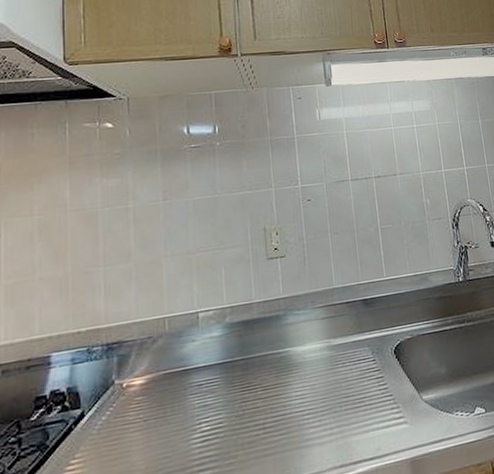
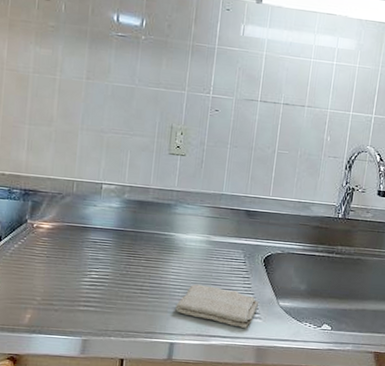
washcloth: none [308,396,401,445] -> present [175,284,260,329]

